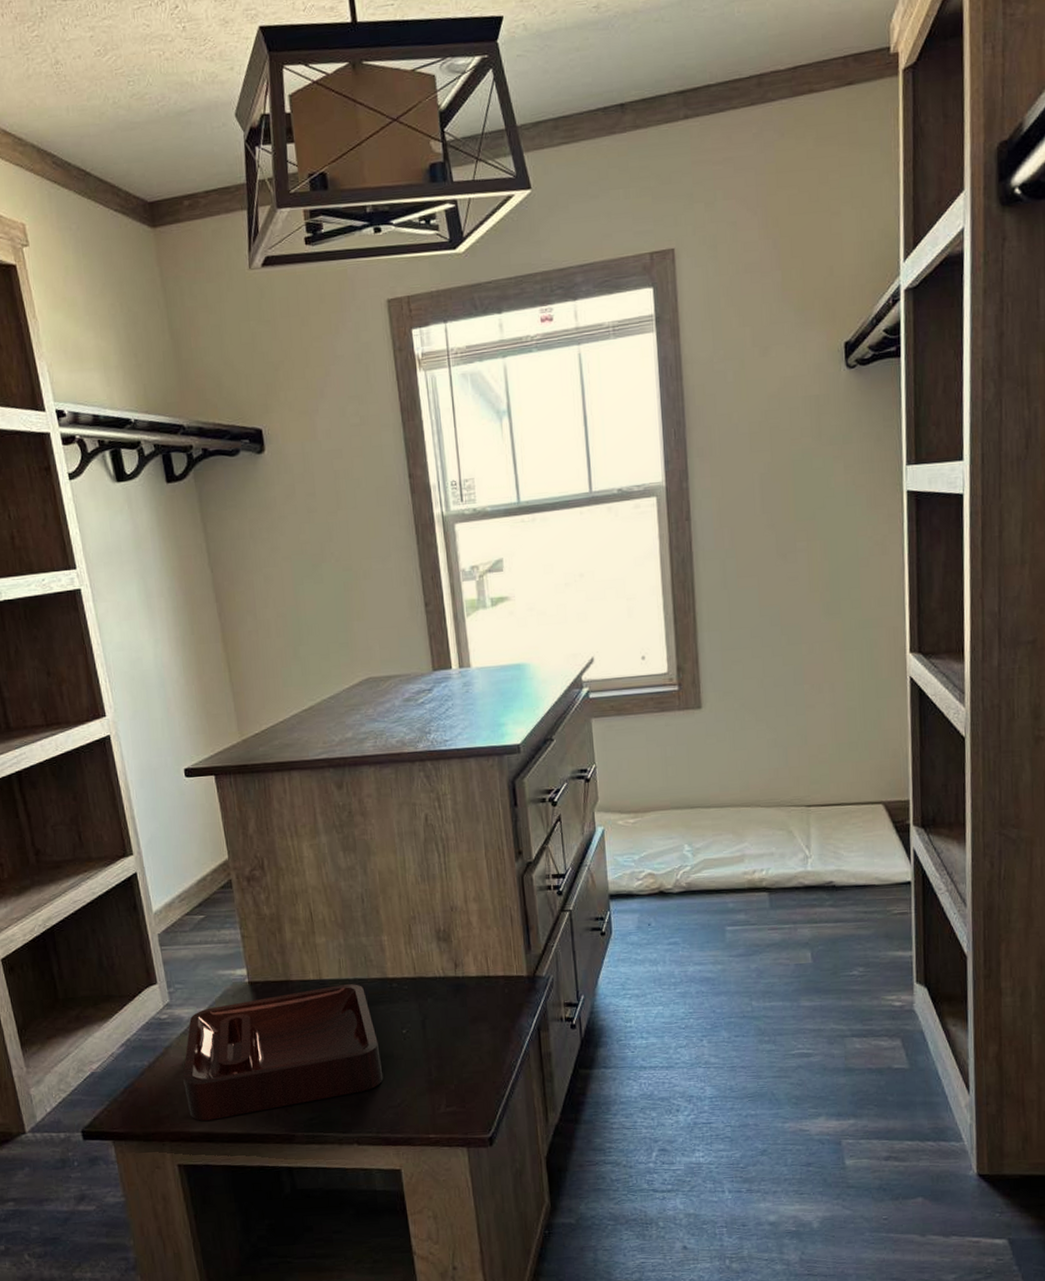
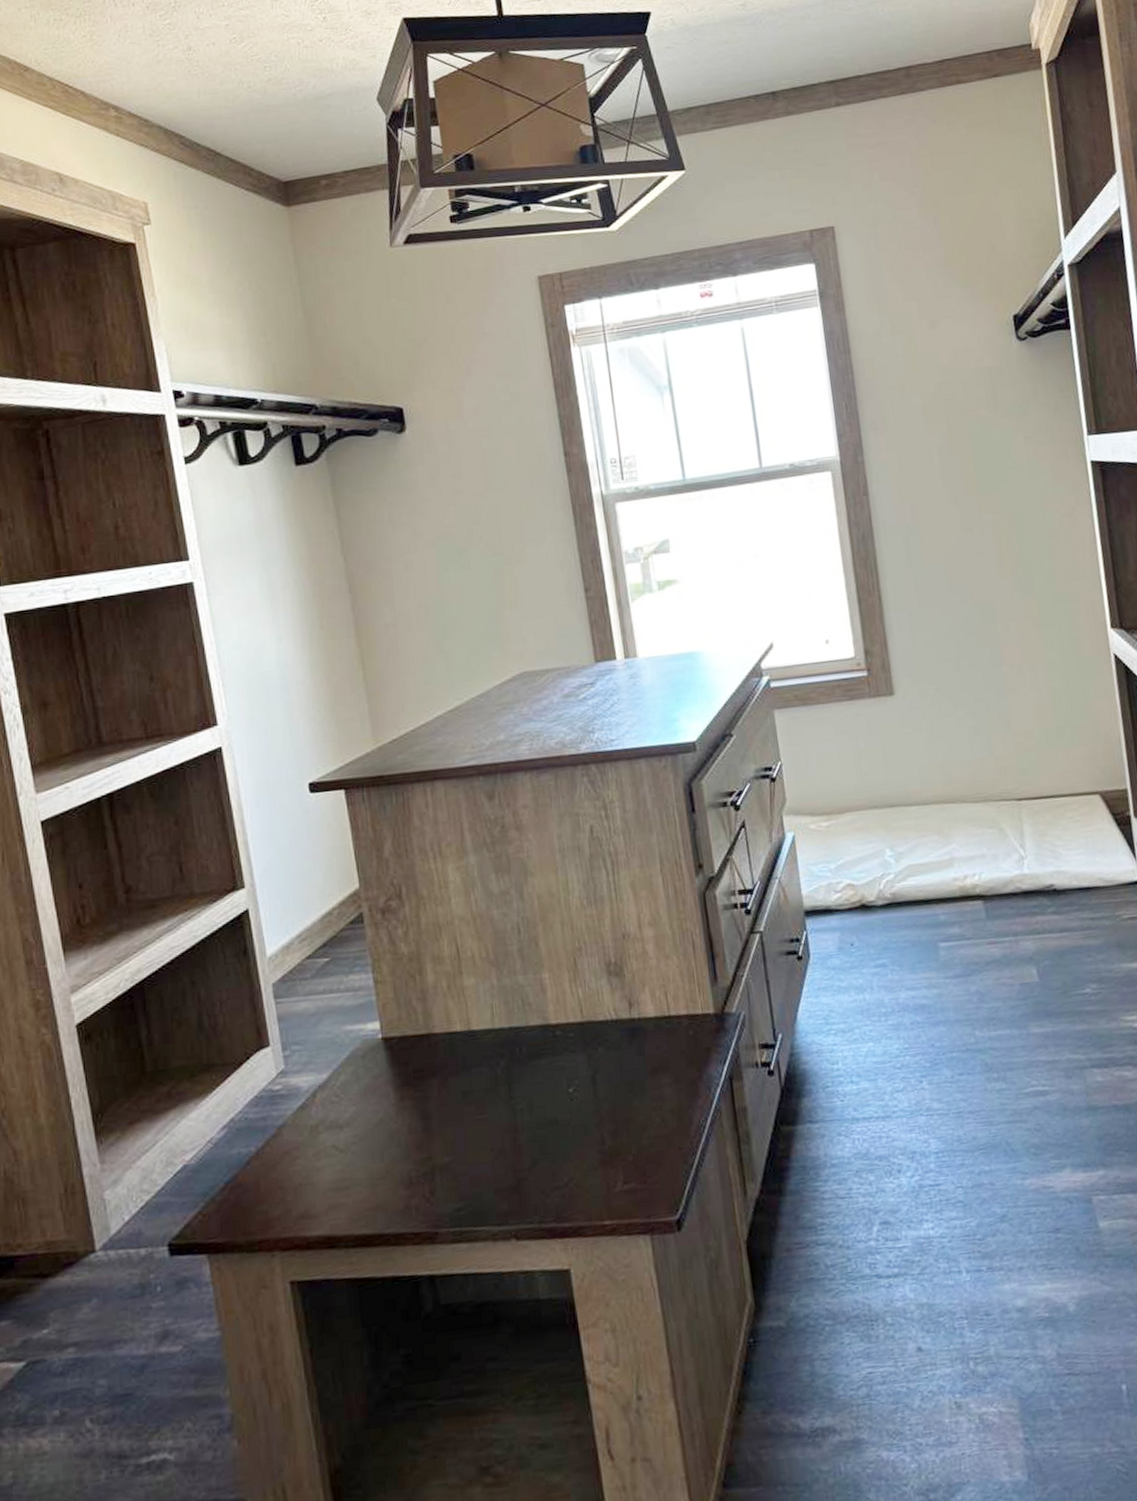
decorative tray: present [183,984,384,1121] -> none [299,1034,547,1221]

